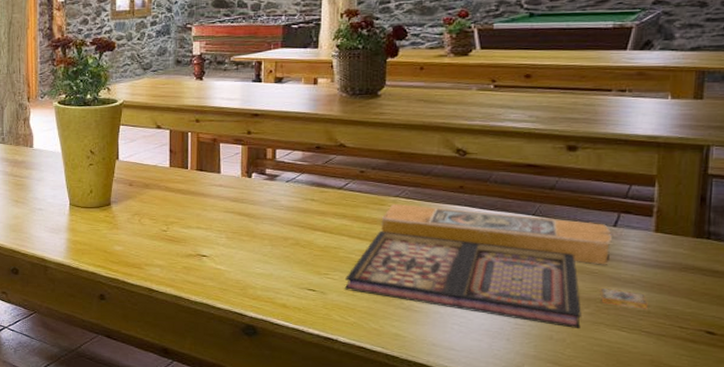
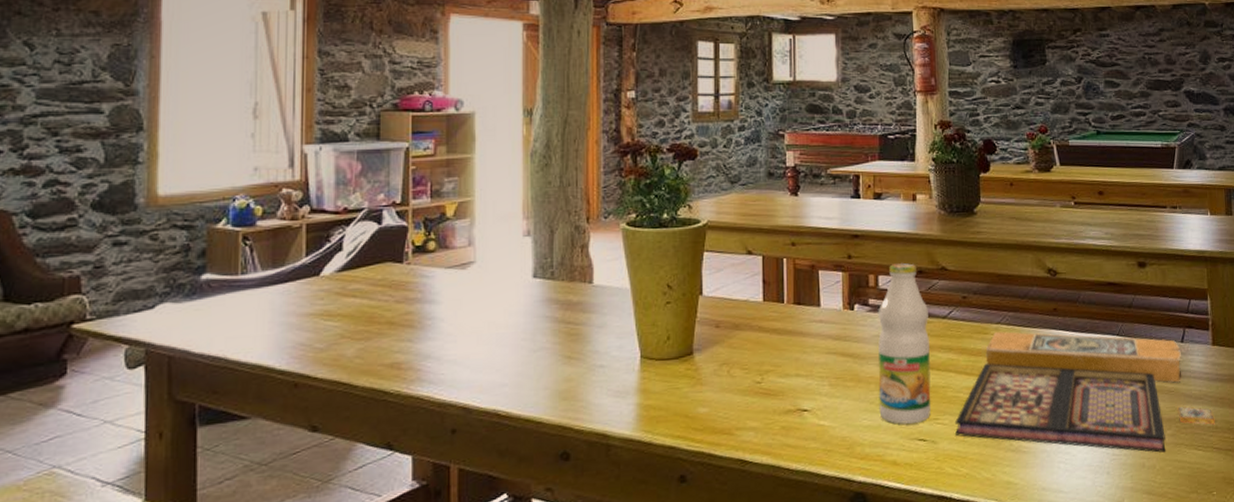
bottle: none [272,140,324,275] -> present [878,263,931,424]

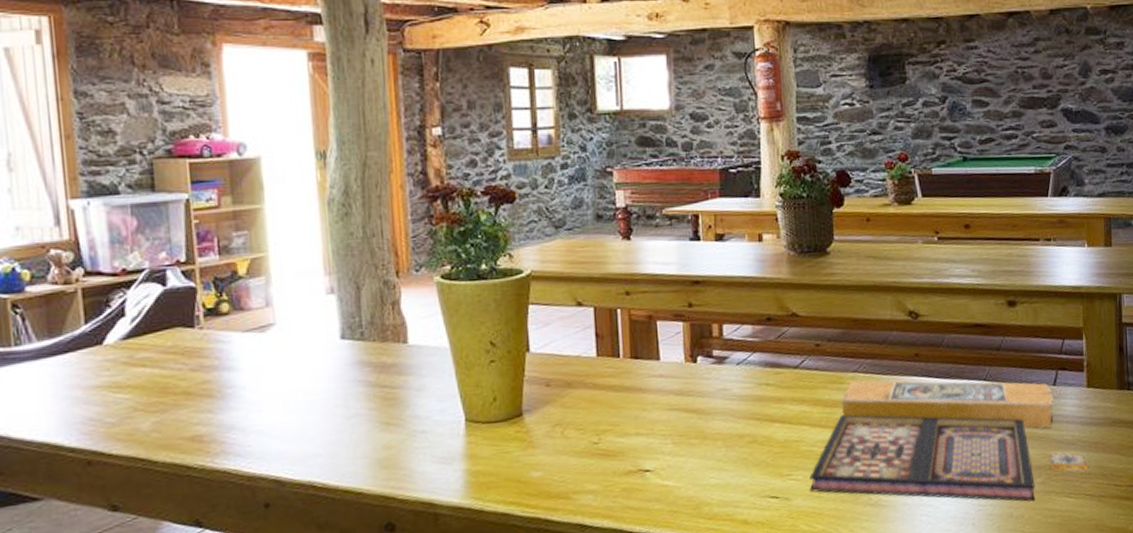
bottle: present [878,263,931,424] -> none [724,310,784,482]

